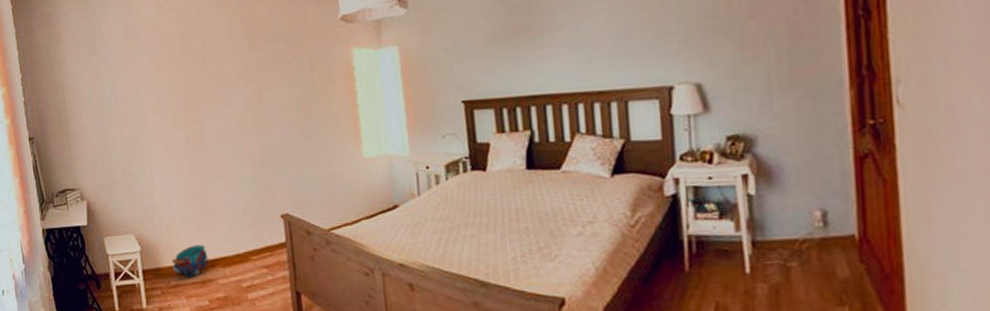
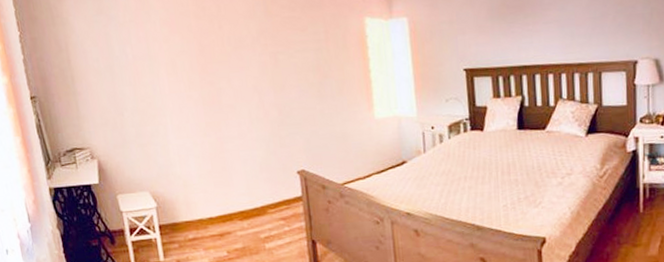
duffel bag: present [171,244,210,278] -> none [189,200,228,231]

